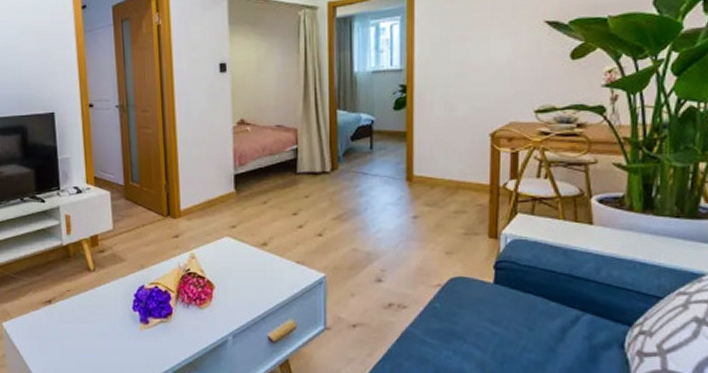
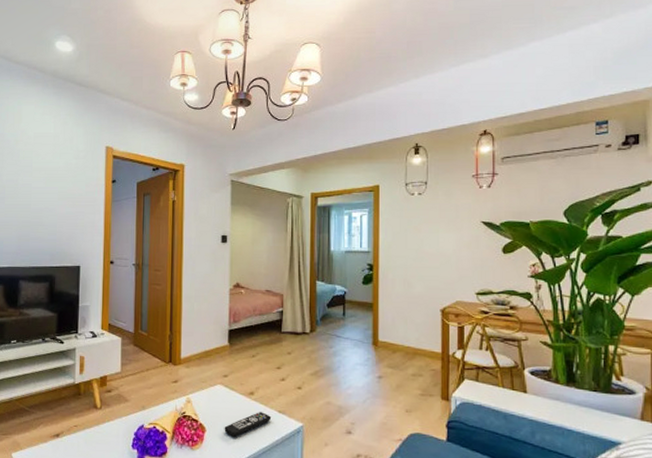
remote control: none [235,264,289,292] -> present [224,412,272,437]

